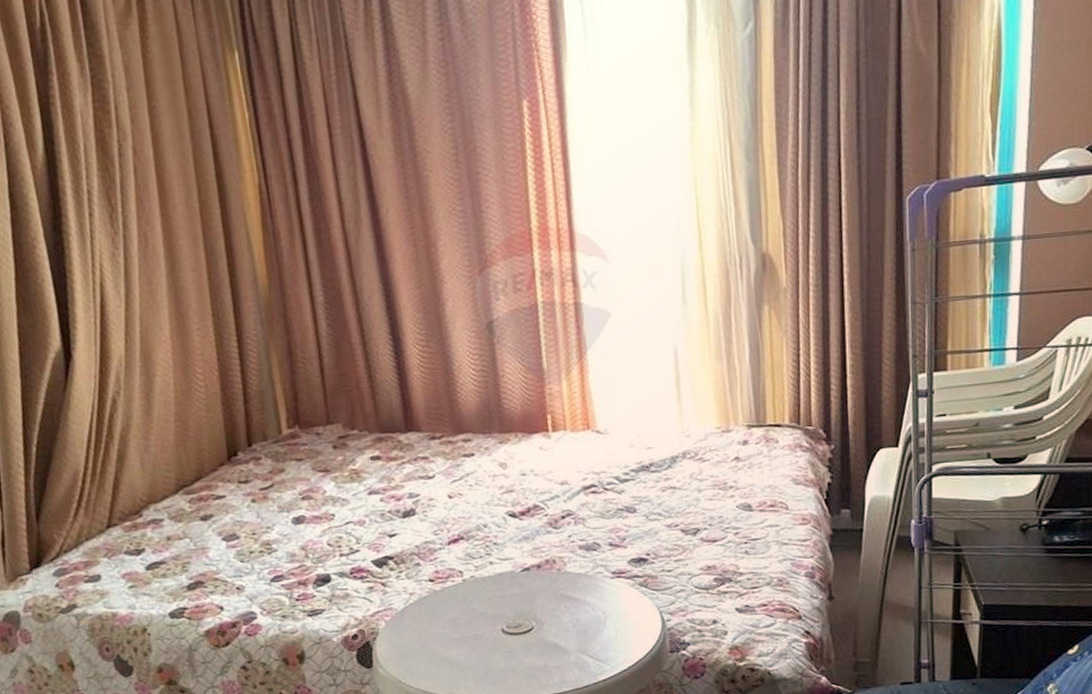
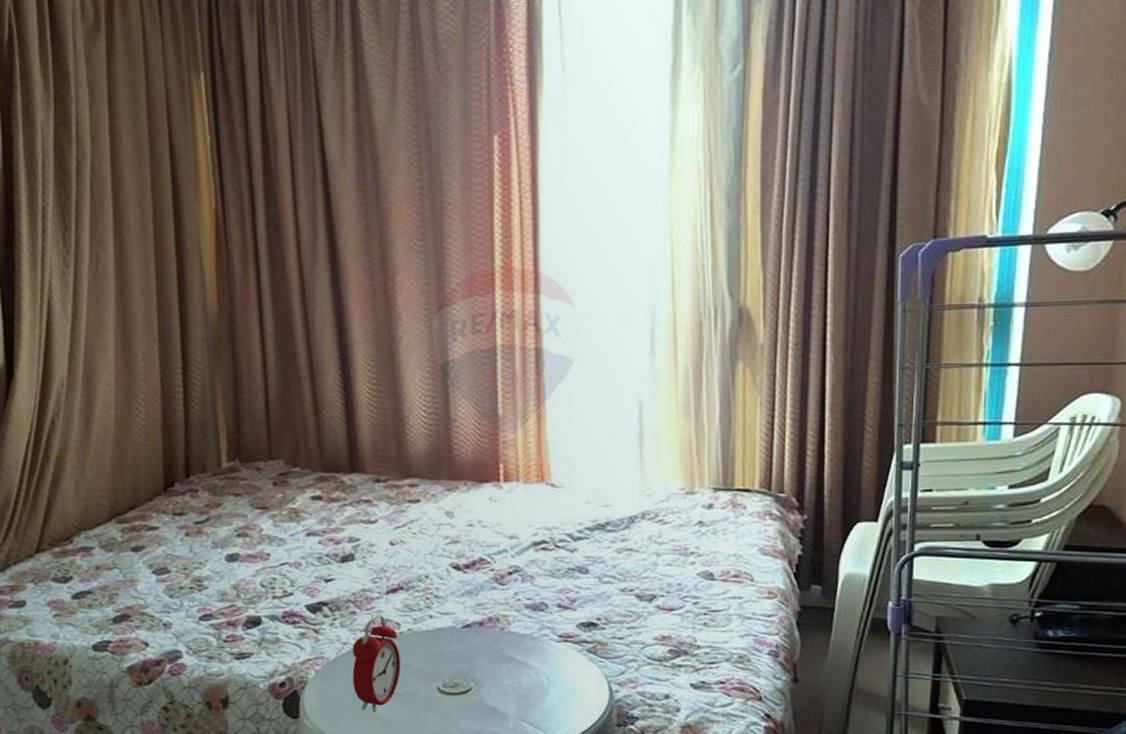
alarm clock: none [419,564,466,657] -> present [352,615,401,712]

